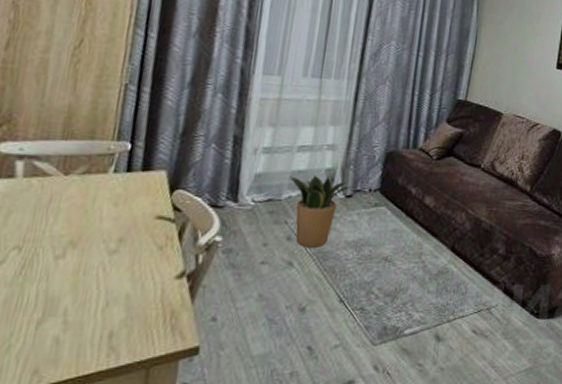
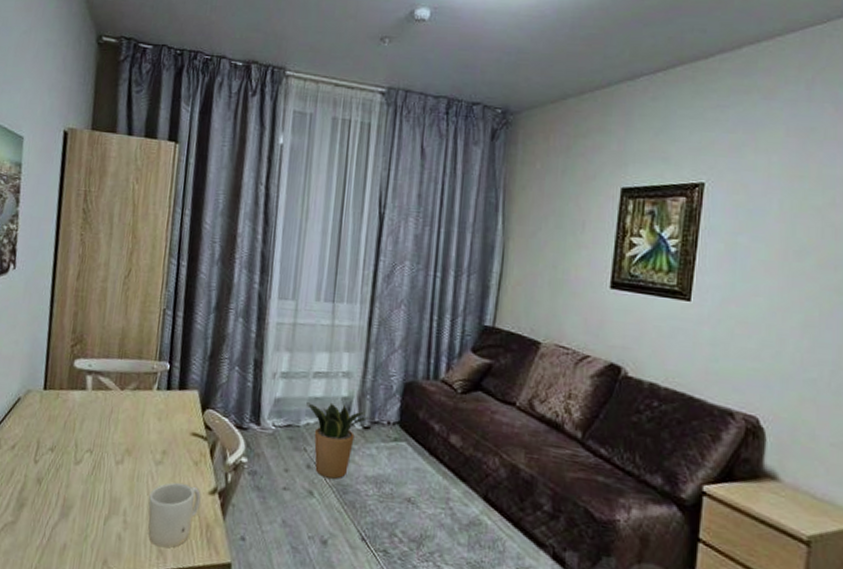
mug: none [95,270,166,344] -> present [147,482,201,548]

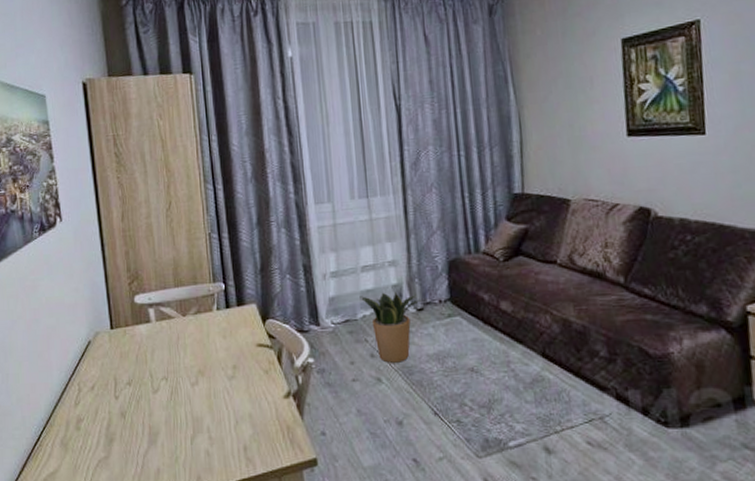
mug: present [147,482,201,548] -> none [228,392,278,456]

